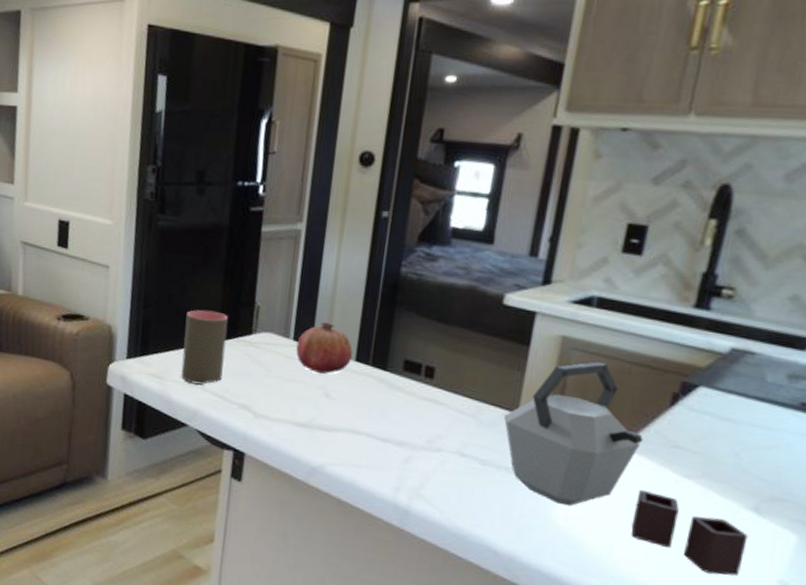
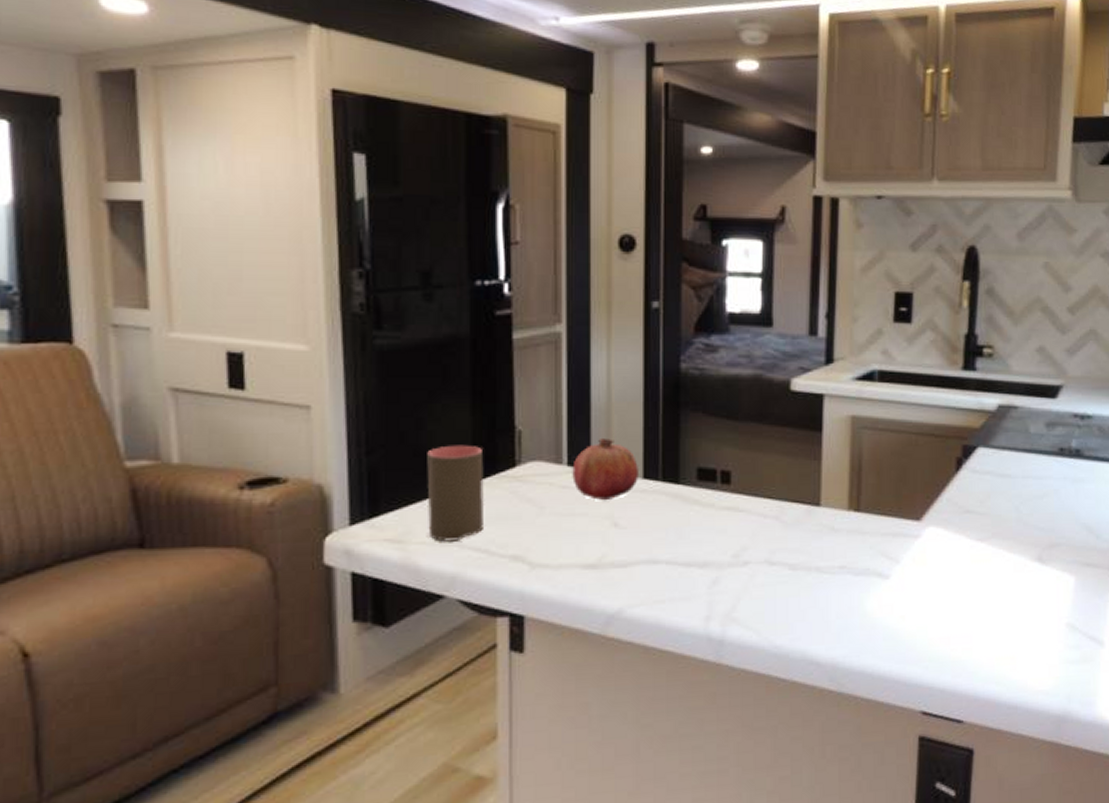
kettle: present [503,361,748,577] -> none [807,438,1037,633]

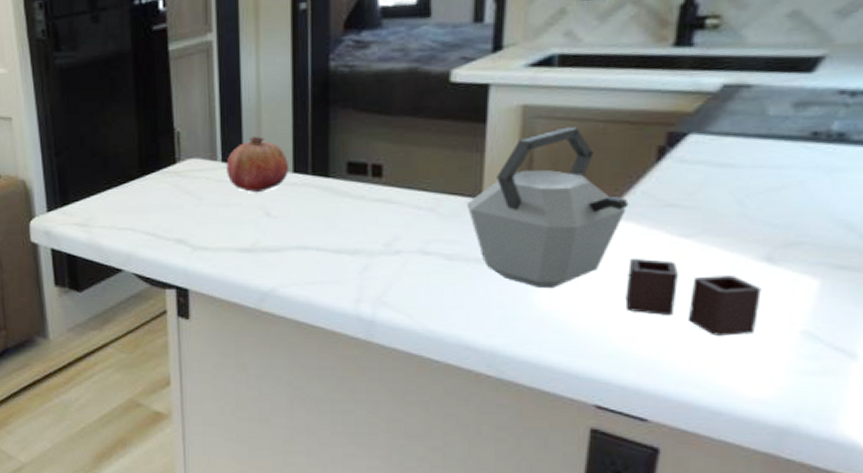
cup: present [427,445,485,542] -> none [102,145,152,226]
kettle: none [807,438,1037,633] -> present [466,126,762,336]

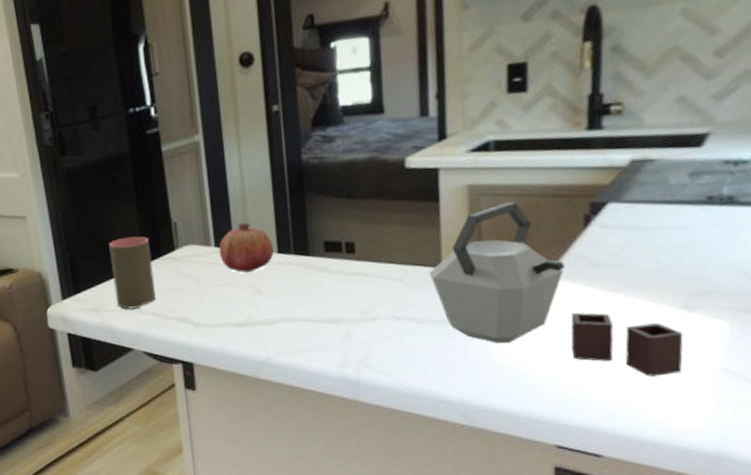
cup: none [102,145,152,226] -> present [109,236,156,309]

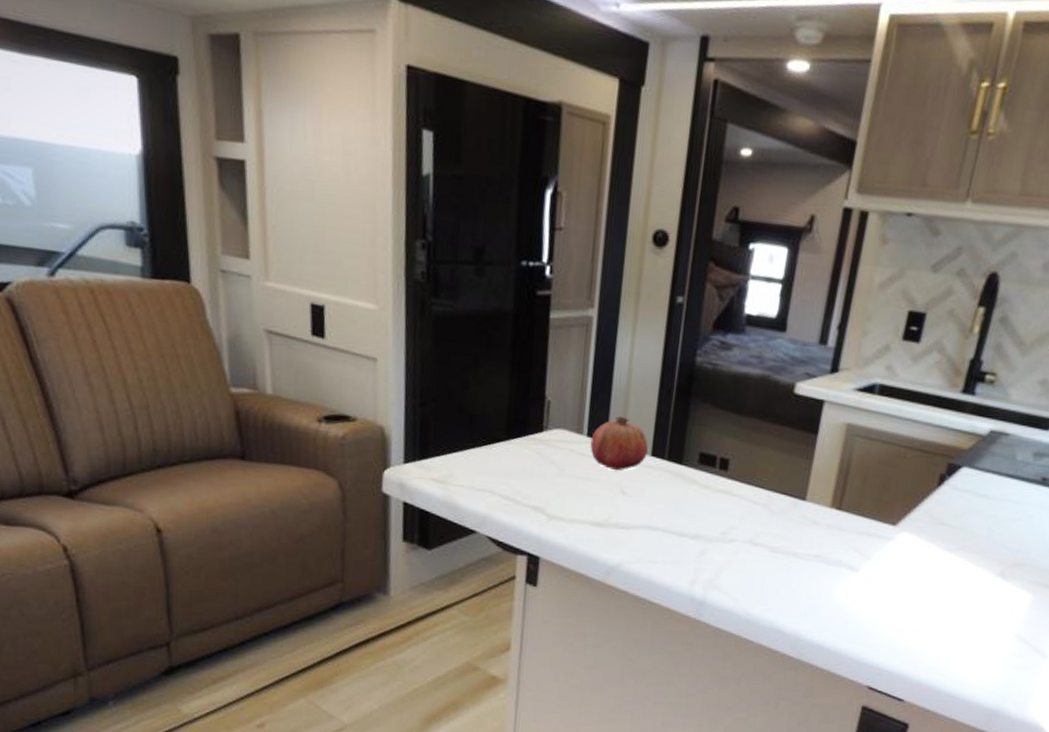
cup: present [109,236,156,309] -> none [466,406,517,488]
kettle: present [429,201,684,377] -> none [792,447,994,635]

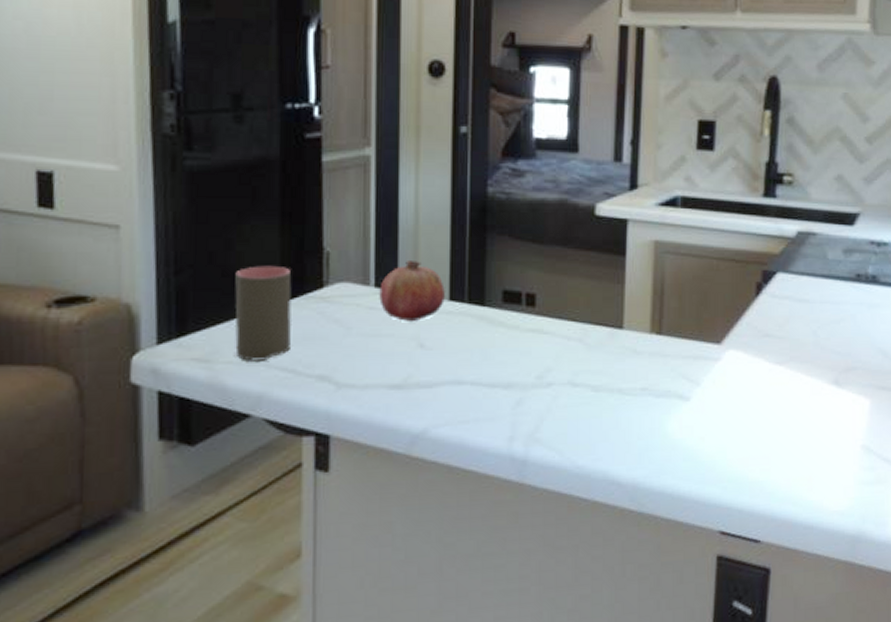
cup: none [466,406,517,488] -> present [235,265,293,361]

